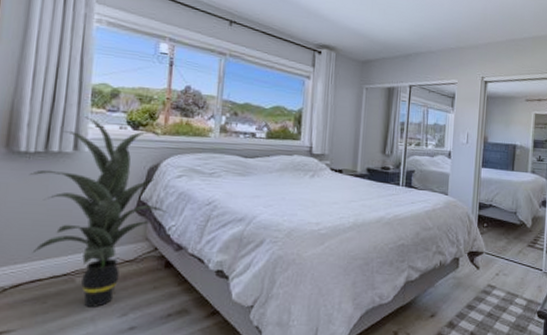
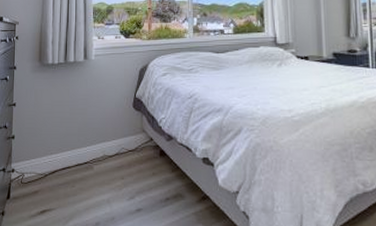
indoor plant: present [28,116,168,307] -> none [55,31,158,191]

